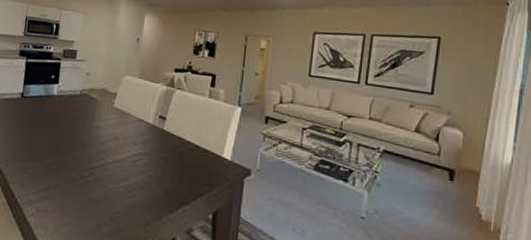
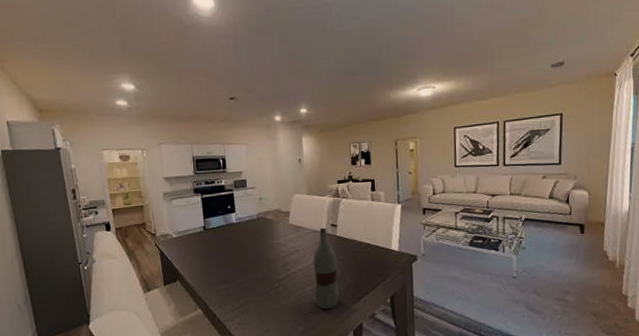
bottle: none [127,117,160,213] -> present [313,227,339,309]

